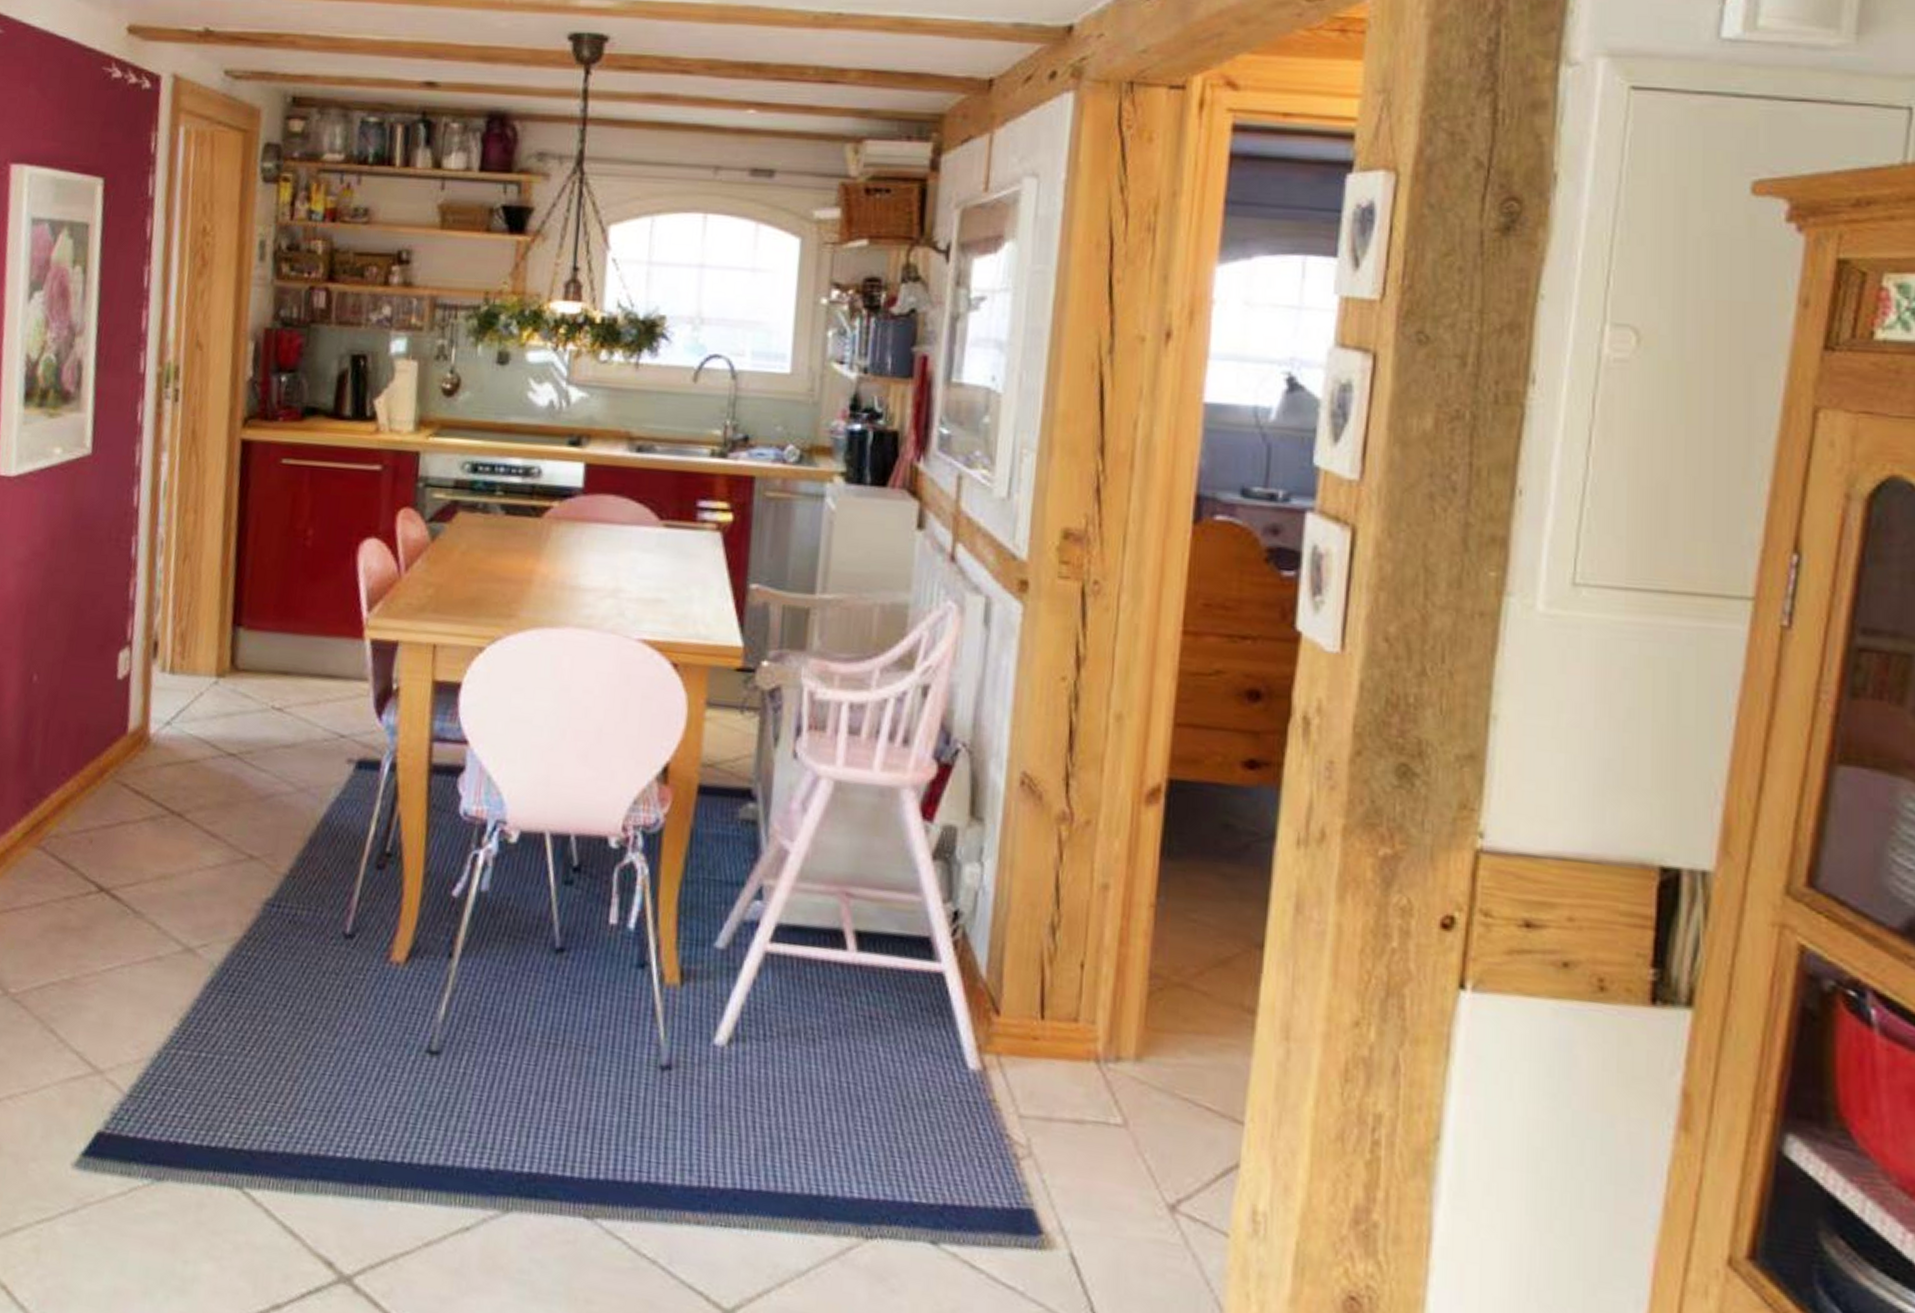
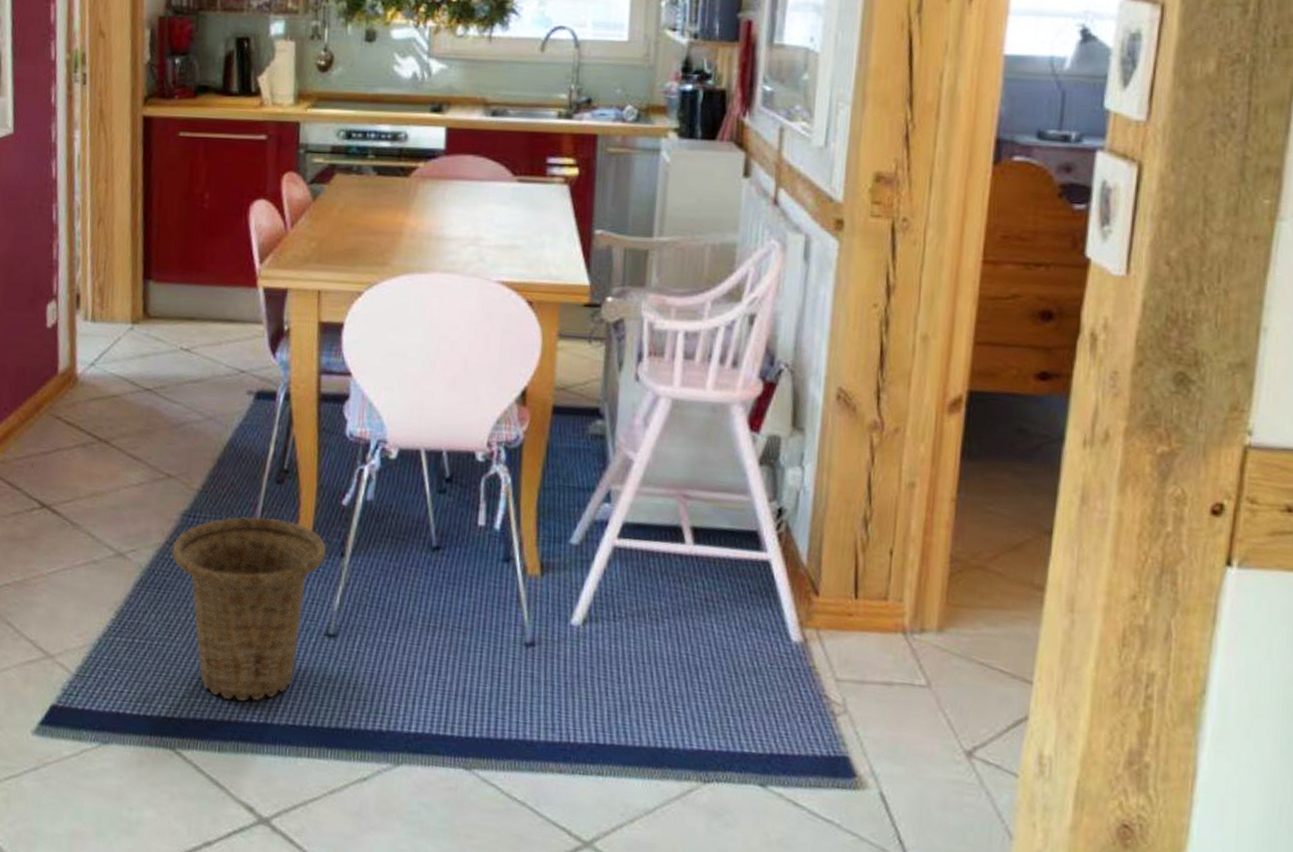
basket: none [250,907,432,1132] -> present [172,516,327,702]

